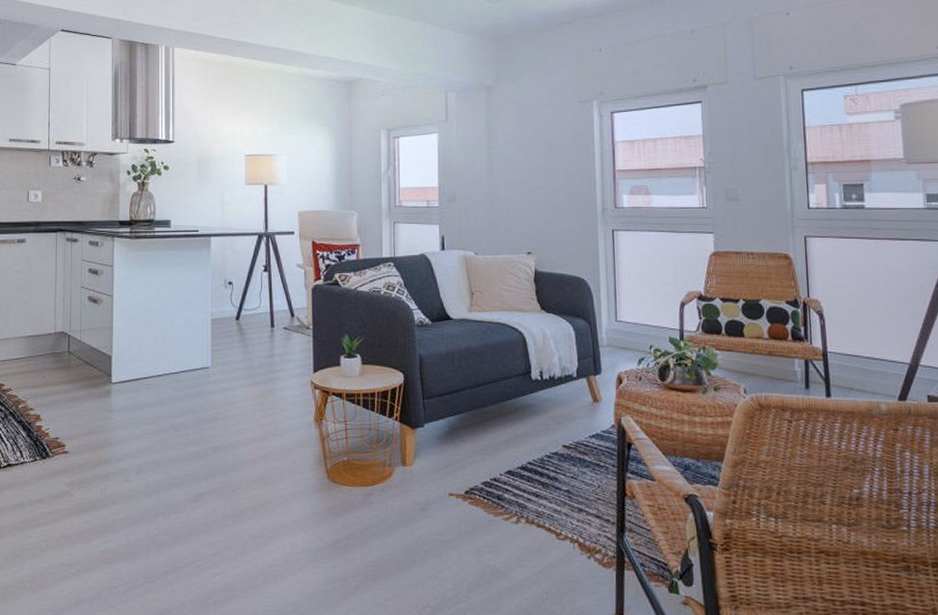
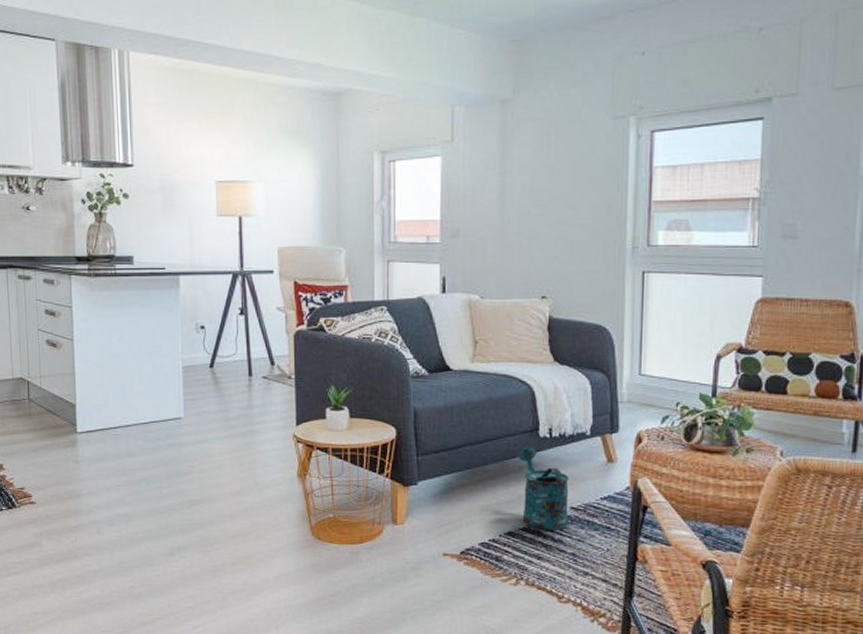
watering can: none [513,388,562,469] -> present [517,446,569,531]

